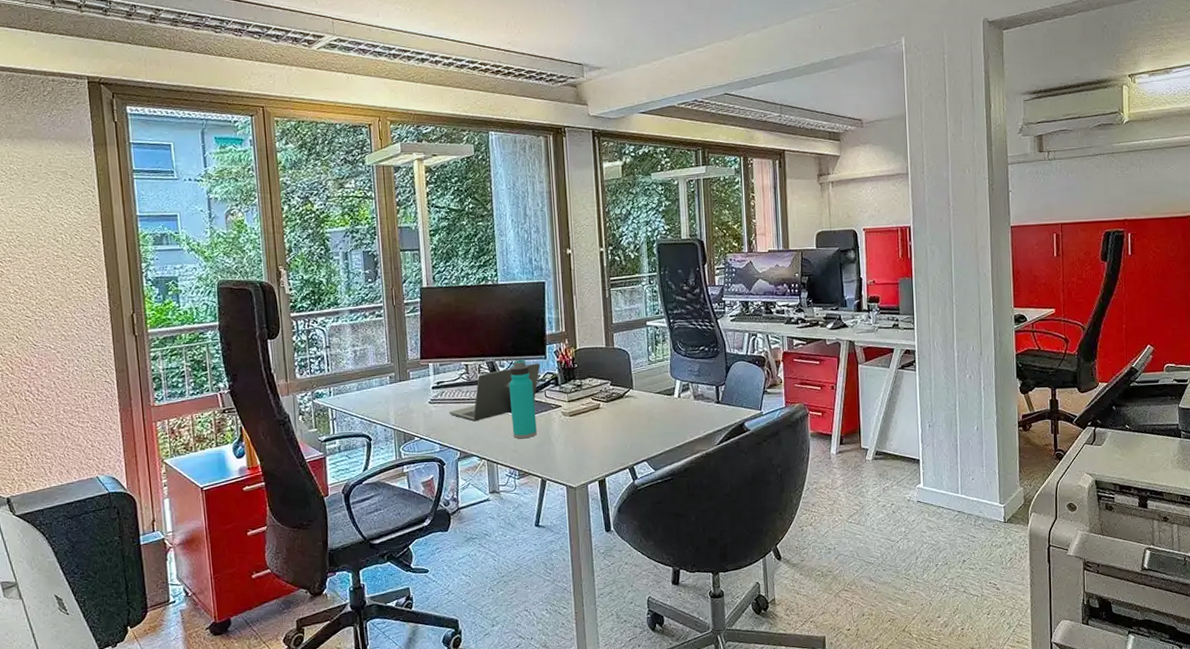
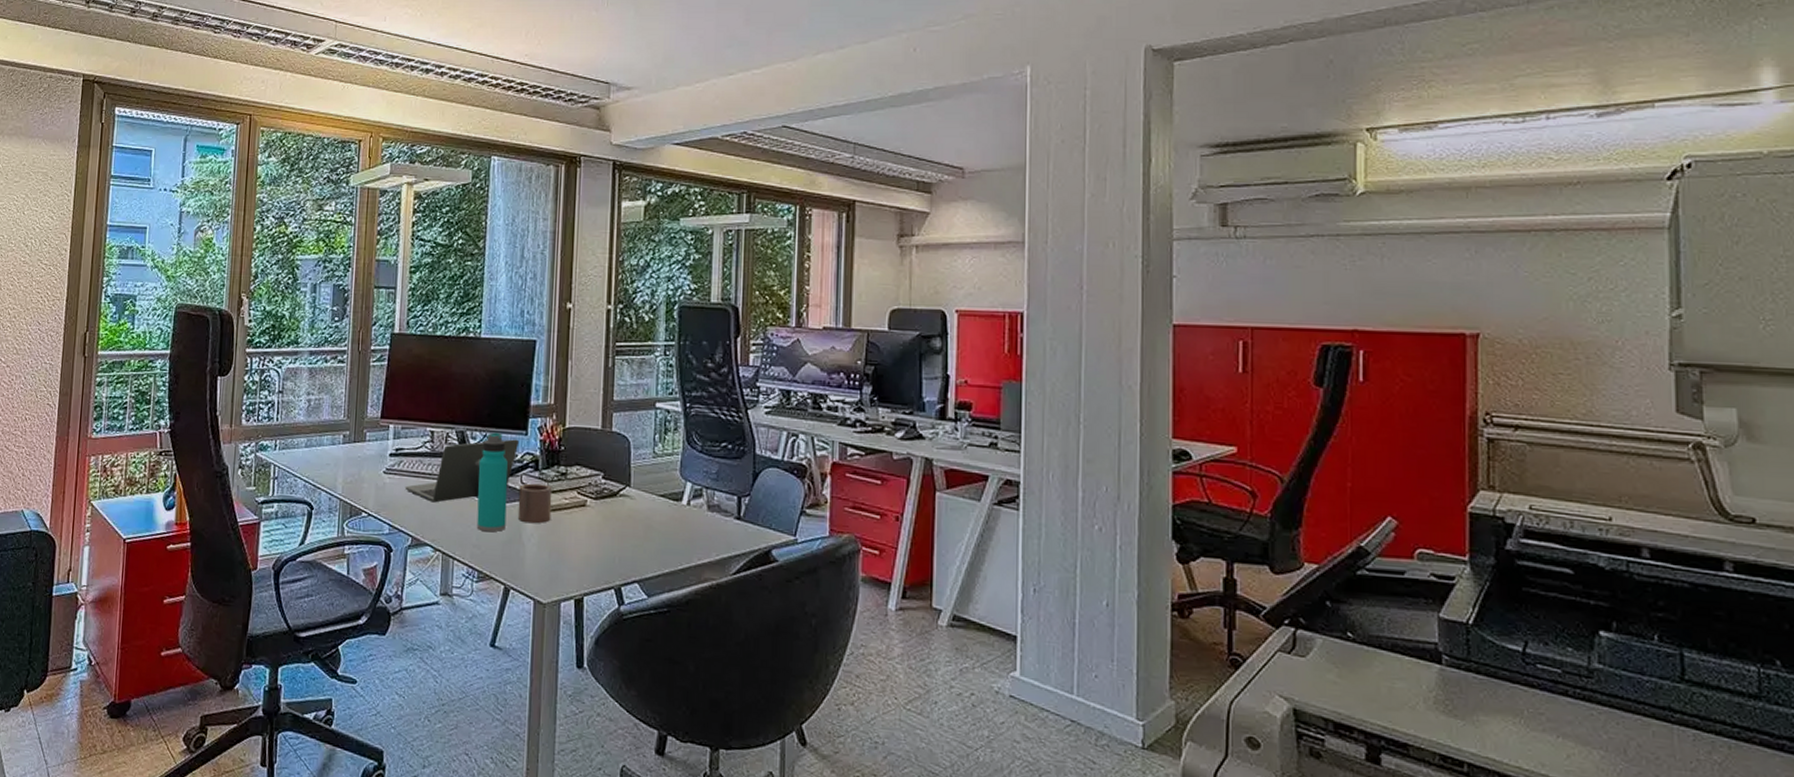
mug: none [544,395,573,428] -> present [517,483,553,524]

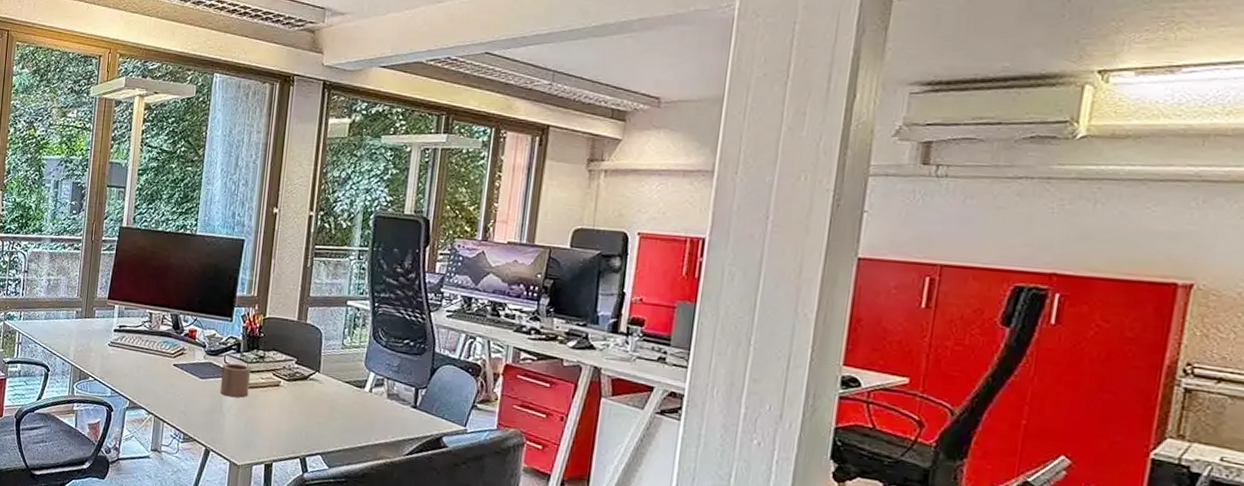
laptop: present [405,439,520,503] -> none [125,324,225,374]
water bottle: present [476,432,508,533] -> none [184,317,214,402]

